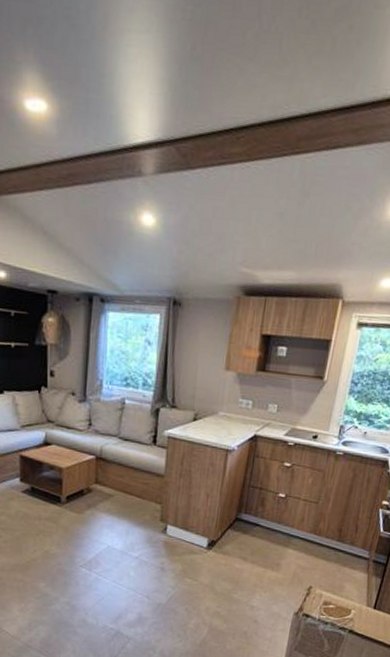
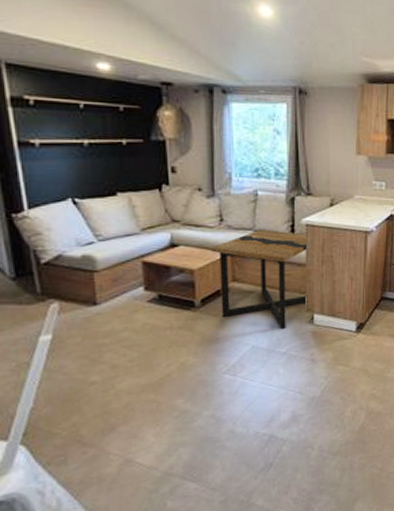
side table: none [79,436,169,535] -> present [211,229,309,330]

